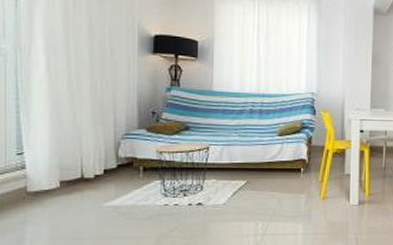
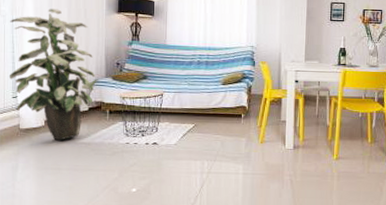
indoor plant: none [11,47,129,205] -> present [8,9,98,141]

